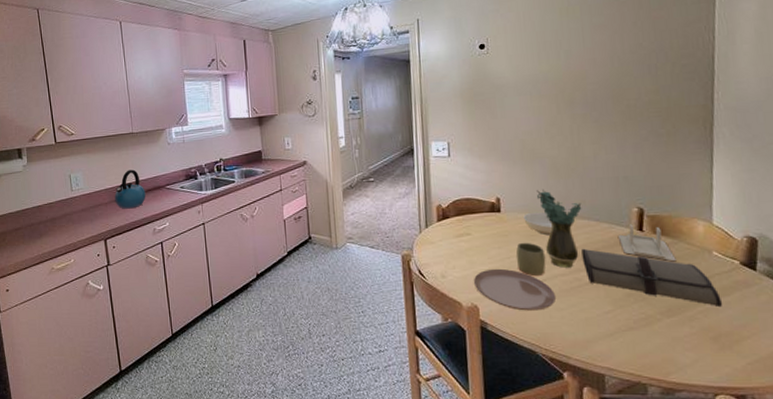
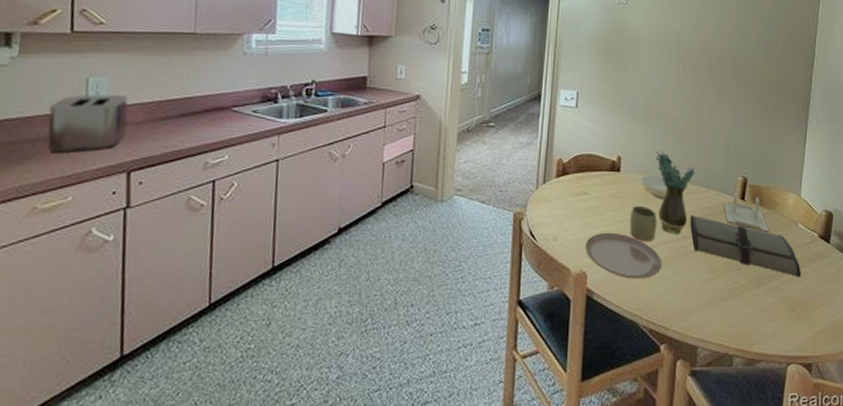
toaster: none [51,185,99,230] -> present [47,94,129,154]
kettle: present [114,169,146,209] -> none [152,81,201,133]

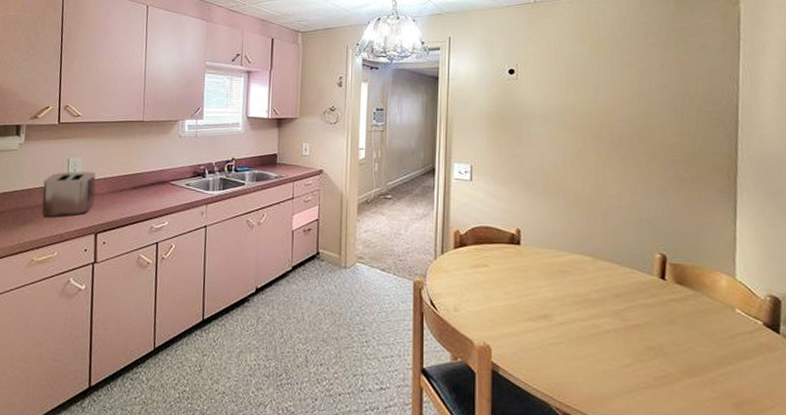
plate: present [586,232,663,279] -> none [488,305,574,358]
mug: present [629,205,657,241] -> none [533,279,565,318]
bowl: present [641,174,667,200] -> none [544,248,574,275]
vase: present [656,150,695,234] -> none [559,224,604,312]
tool roll: present [690,214,801,278] -> none [602,292,745,371]
napkin holder: present [723,193,769,232] -> none [639,271,699,316]

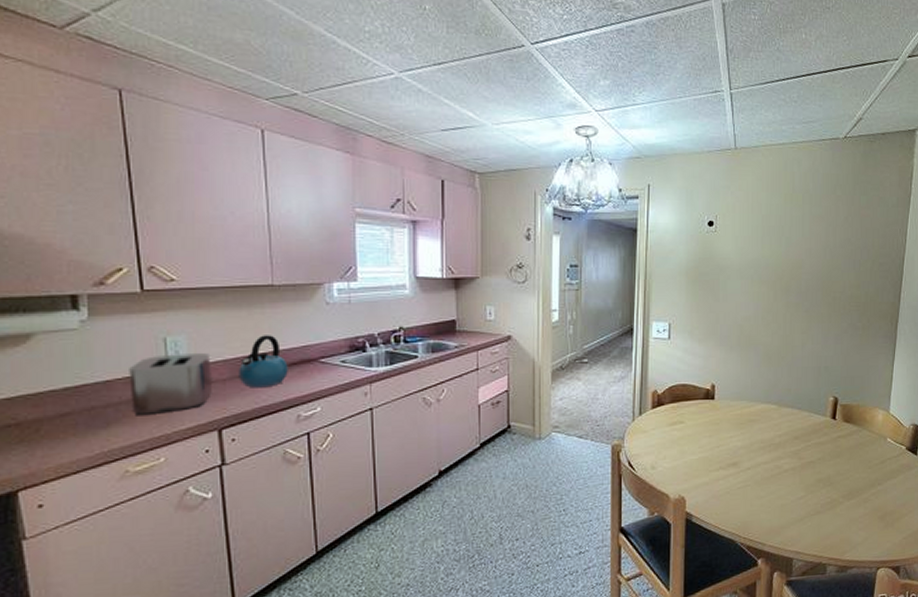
kettle: none [113,160,148,202] -> present [238,335,288,388]

